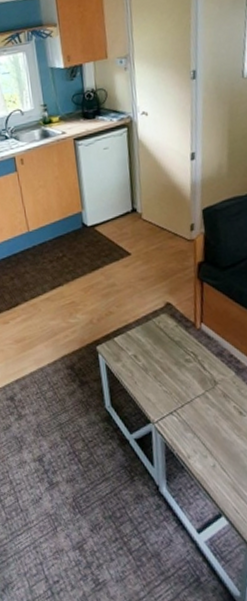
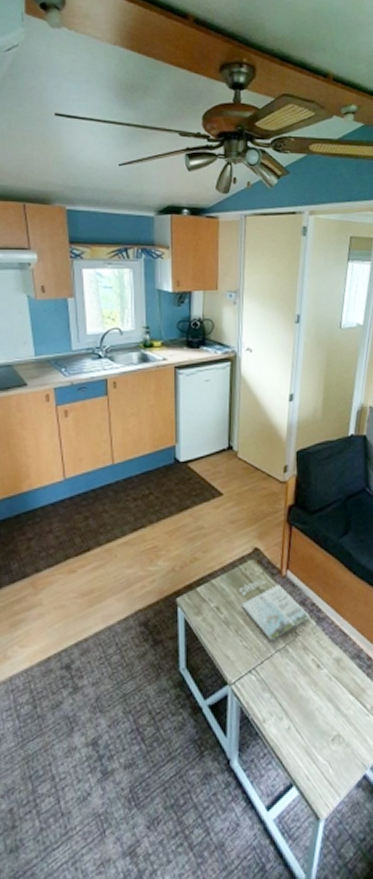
magazine: none [154,332,228,388] -> present [239,580,309,641]

